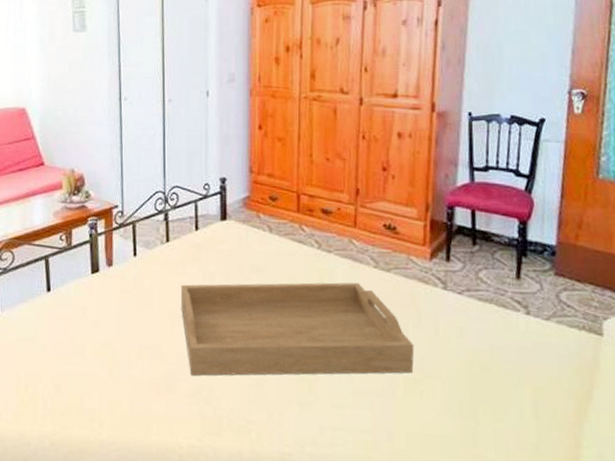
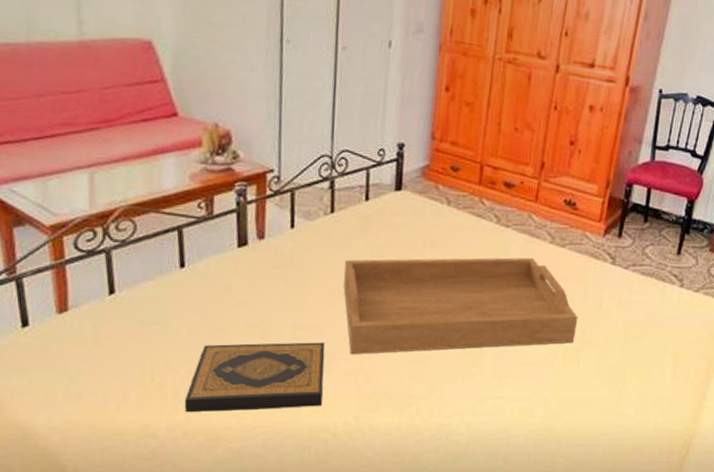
hardback book: none [51,361,168,426] -> present [184,342,325,413]

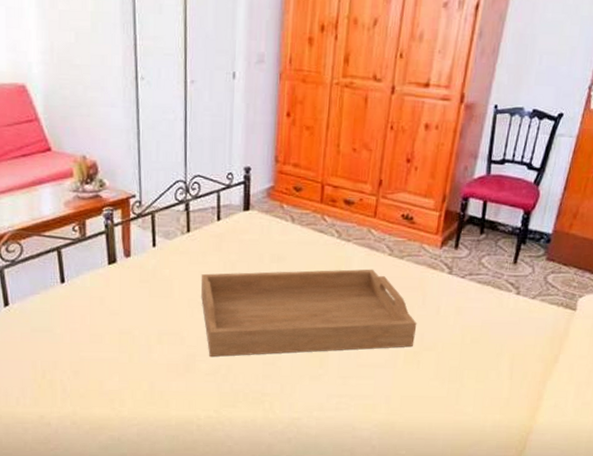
hardback book: present [184,342,325,413] -> none [71,346,187,406]

